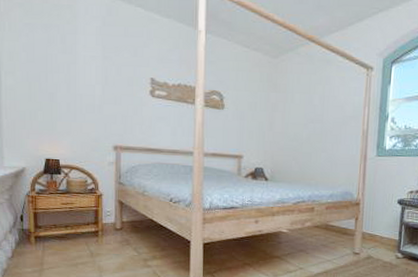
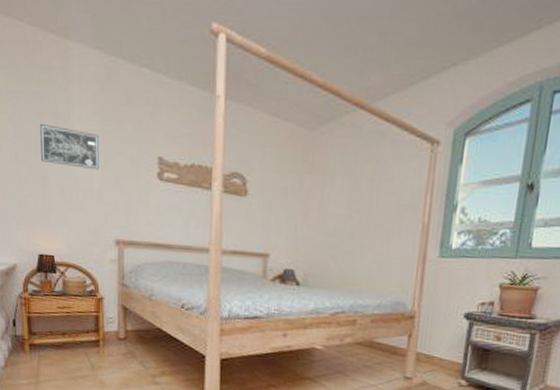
wall art: none [49,50,100,89] -> present [39,123,99,170]

